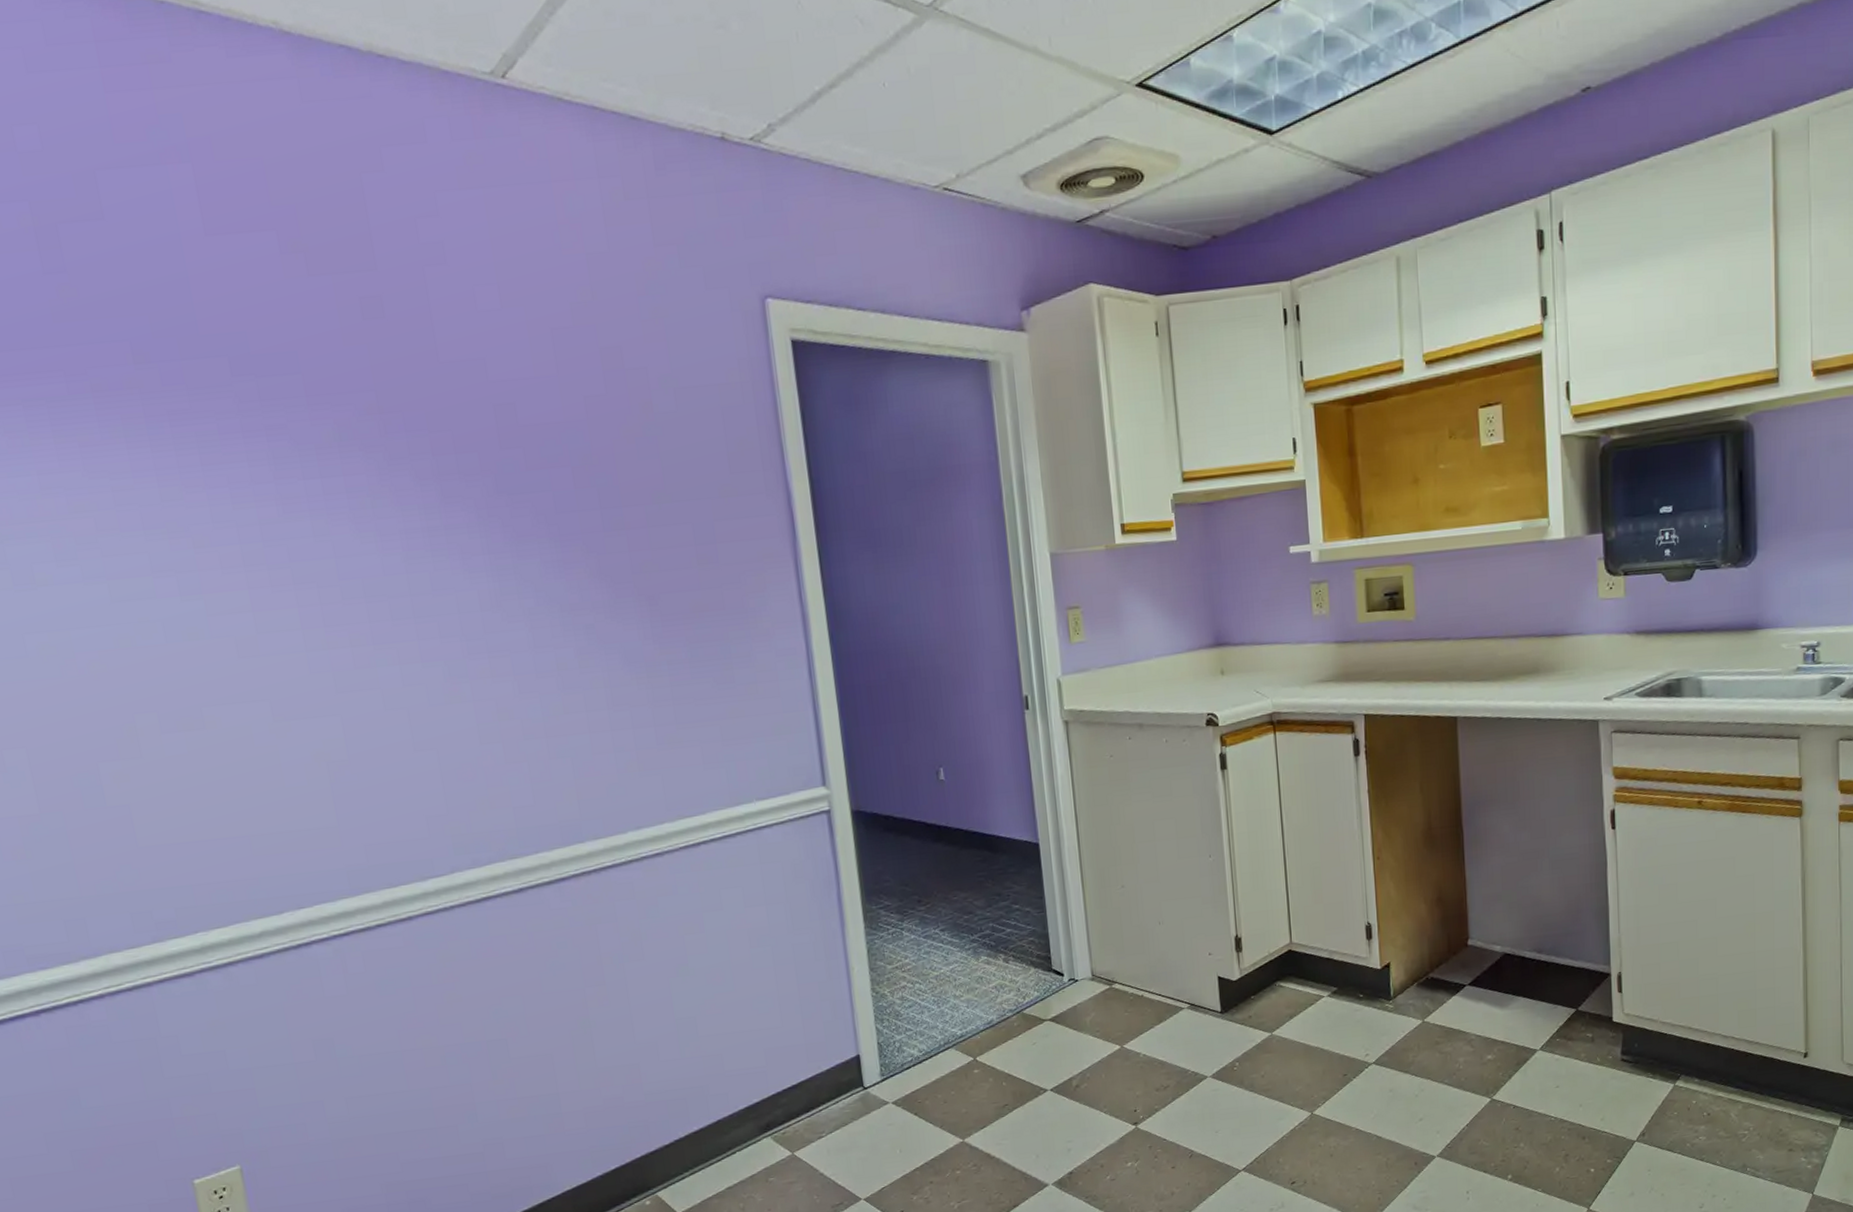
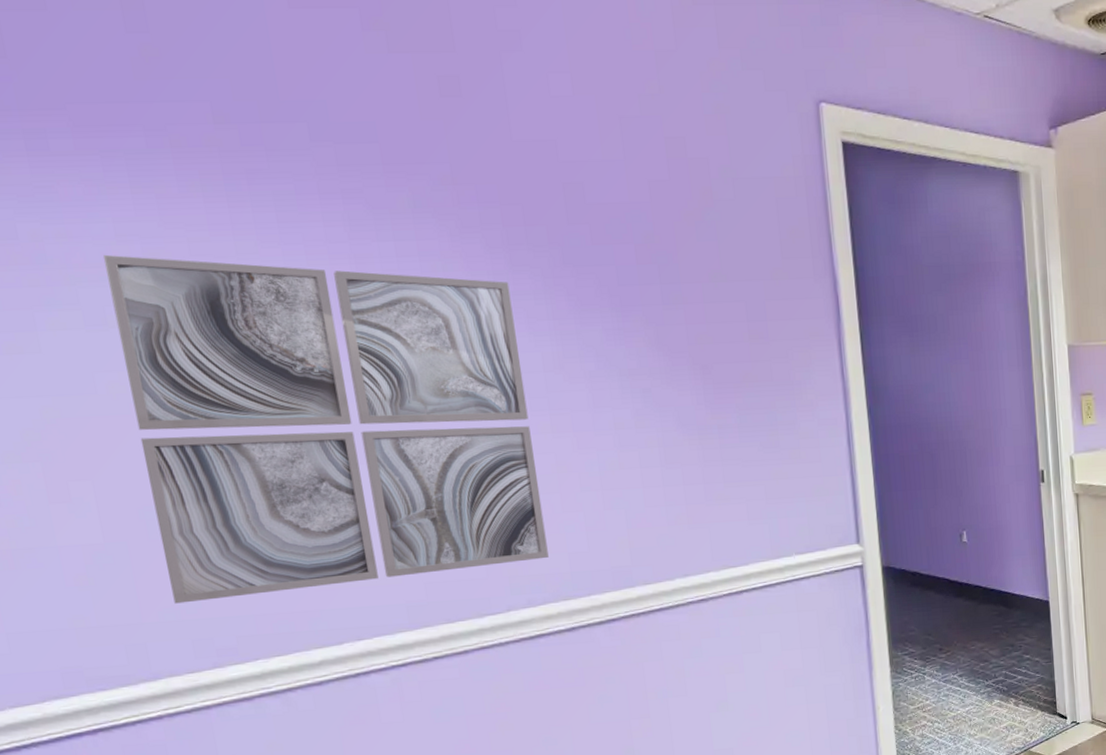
wall art: none [28,509,493,876] -> present [102,254,549,604]

